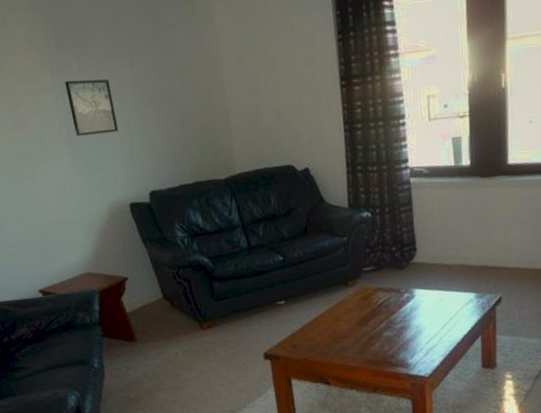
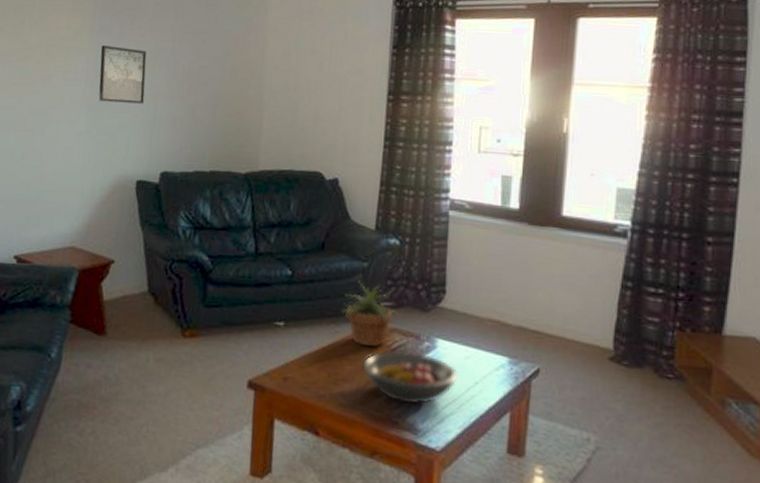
potted plant: none [331,253,380,307] -> present [341,280,399,347]
fruit bowl: none [356,303,436,346] -> present [363,351,458,405]

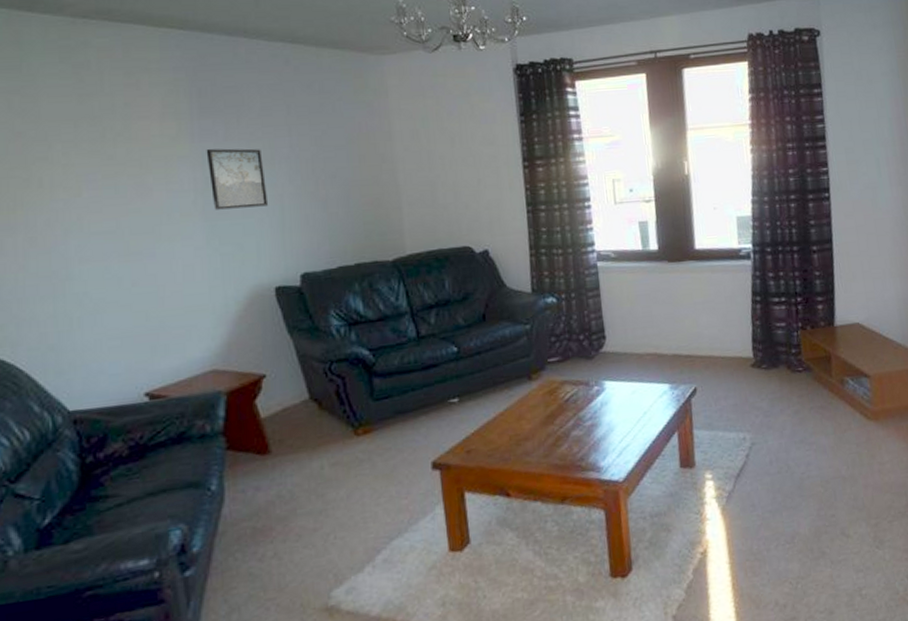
potted plant: present [341,280,399,347] -> none [512,342,567,403]
fruit bowl: present [363,351,458,405] -> none [540,397,628,447]

